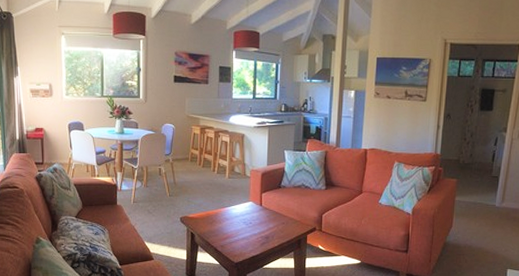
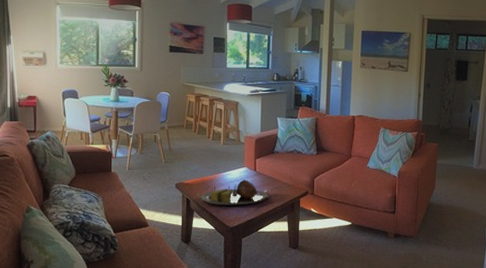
serving tray: none [202,214,277,241] -> present [197,179,271,206]

